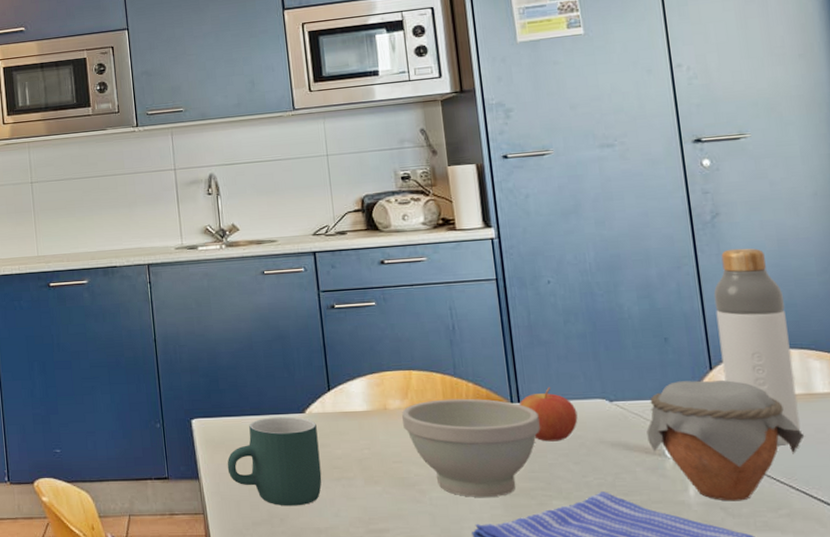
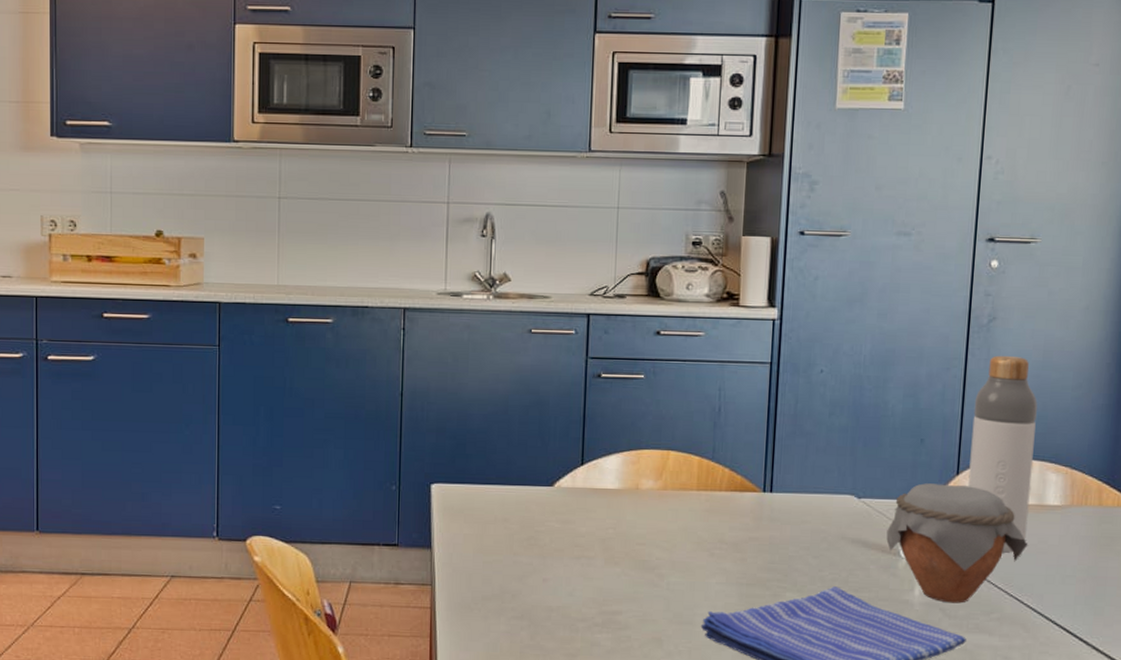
mug: present [227,416,322,506] -> none [463,488,564,583]
bowl: present [402,398,540,497] -> none [653,483,788,585]
apple: present [518,387,578,442] -> none [770,479,825,534]

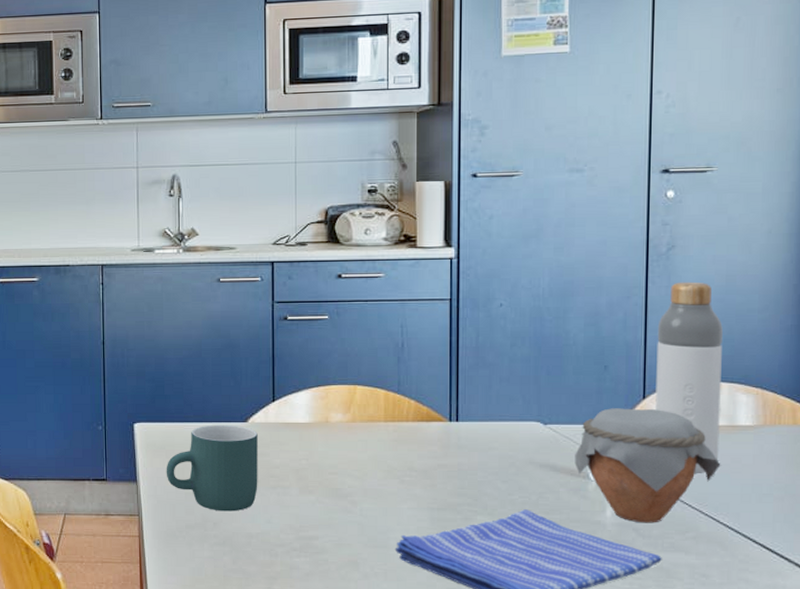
mug: none [463,488,564,583] -> present [166,425,258,512]

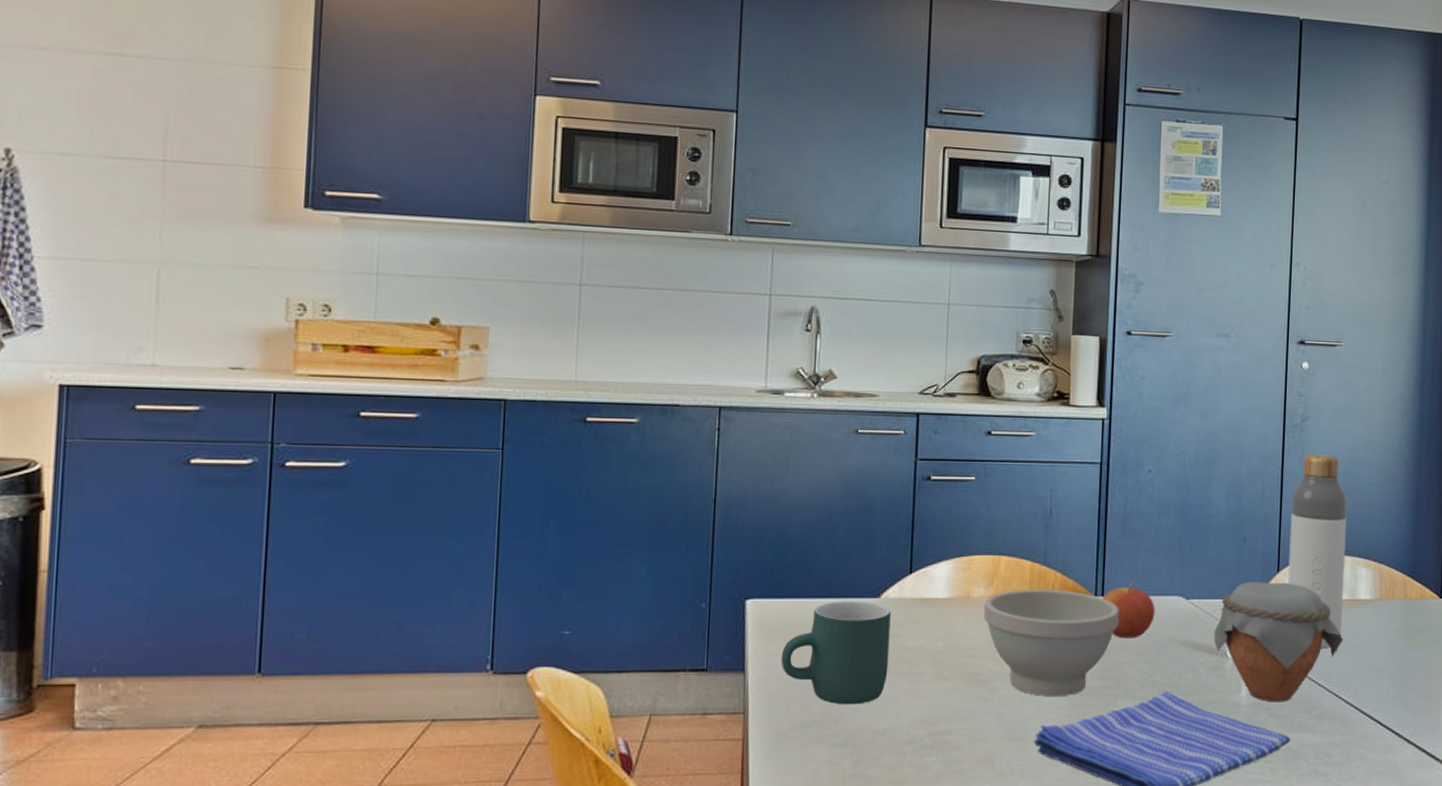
bowl: none [343,415,474,510] -> present [984,589,1119,696]
apple: none [457,408,512,460] -> present [1102,581,1155,639]

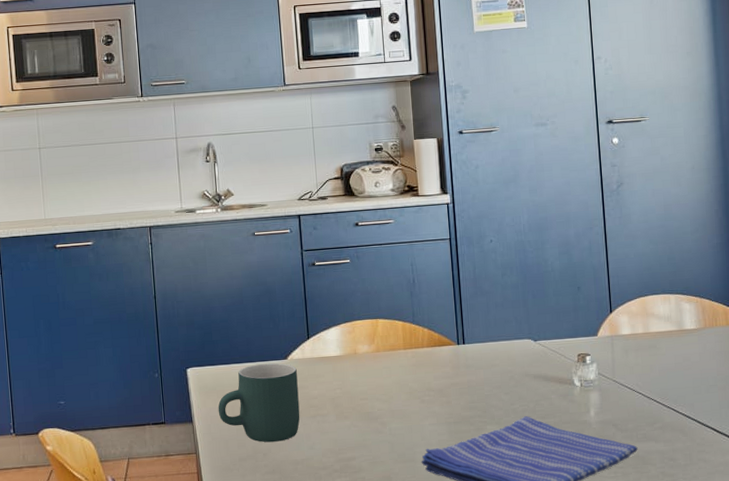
bowl: present [984,589,1119,696] -> none [369,342,480,426]
apple: present [1102,581,1155,639] -> none [463,330,509,377]
jar: present [1214,582,1344,702] -> none [561,320,676,419]
bottle: present [1288,453,1347,650] -> none [616,212,673,374]

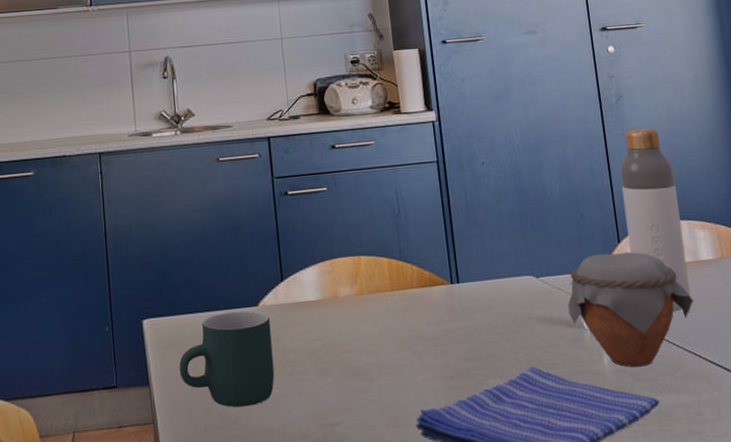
jar: none [561,320,676,419] -> present [567,251,694,368]
bottle: none [616,212,673,374] -> present [619,128,691,313]

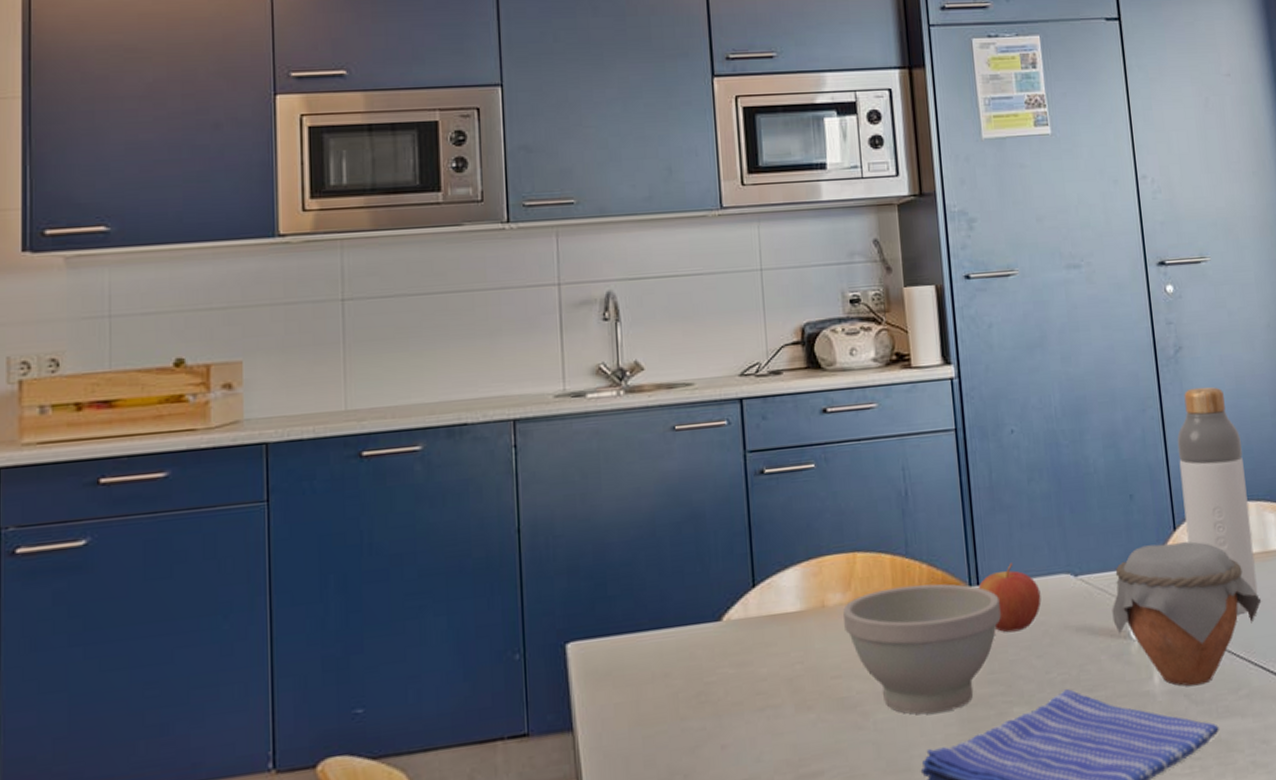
mug: present [179,310,275,408] -> none [613,627,741,757]
bowl: none [352,281,477,382] -> present [843,583,1001,715]
apple: none [458,266,510,321] -> present [978,563,1042,633]

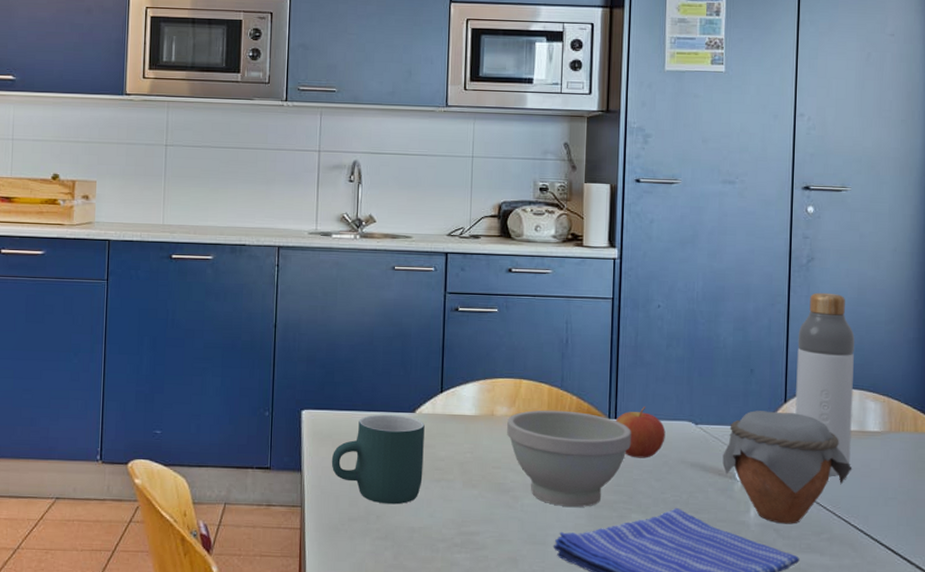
mug: none [613,627,741,757] -> present [331,414,425,505]

